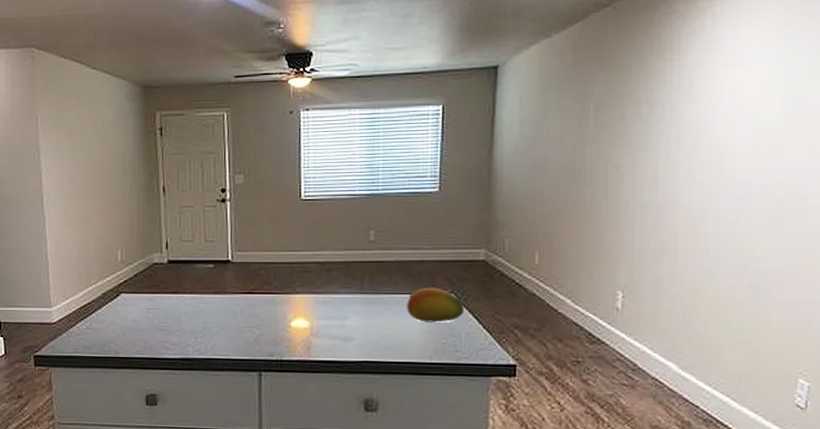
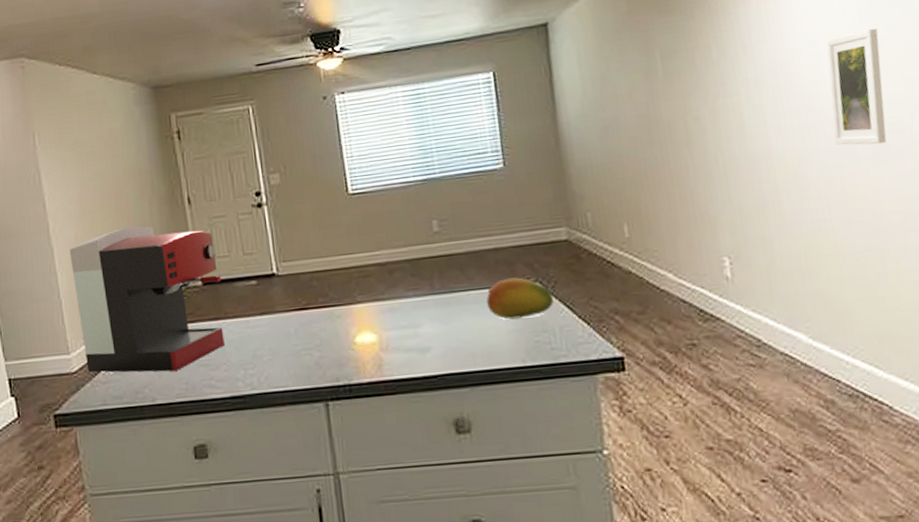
coffee maker: none [58,206,184,332] -> present [69,226,225,373]
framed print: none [736,102,796,208] -> present [826,28,887,145]

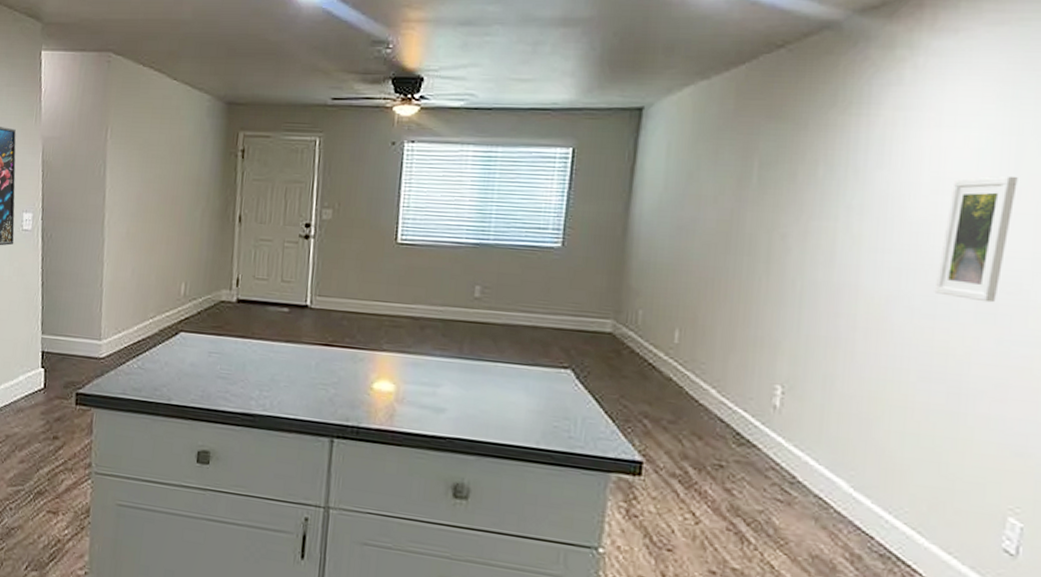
coffee maker: present [69,226,225,373] -> none [114,232,256,377]
fruit: present [486,277,554,320] -> none [513,358,584,401]

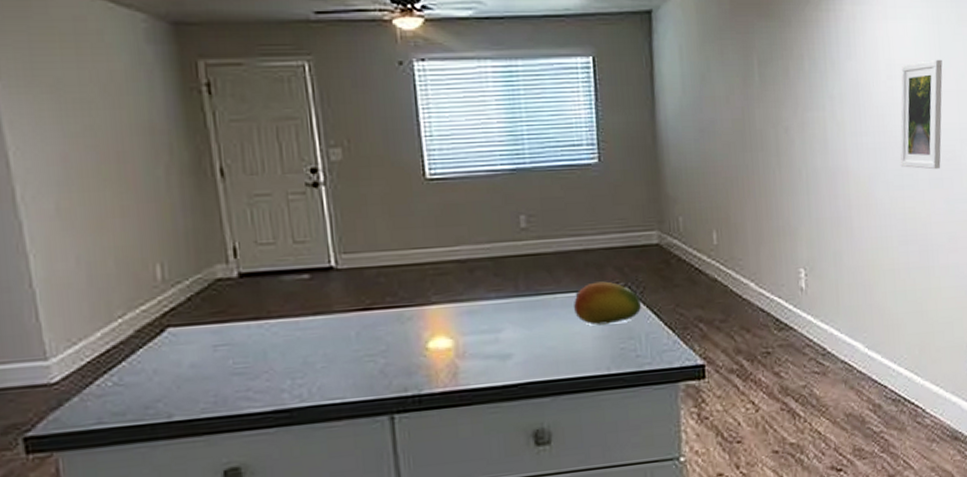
fruit: none [513,358,584,401] -> present [574,281,642,326]

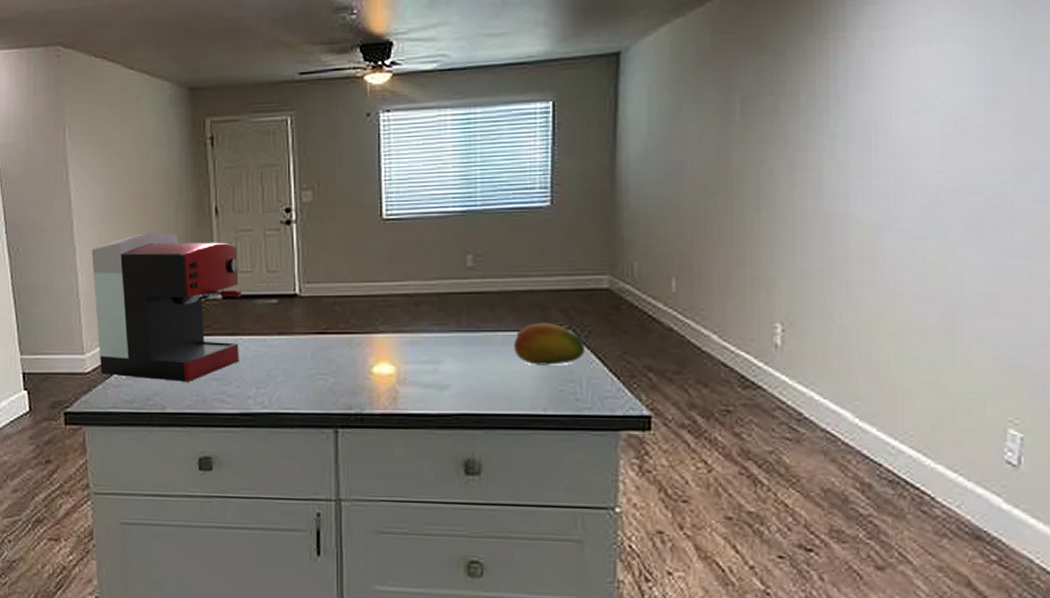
coffee maker: none [46,199,267,384] -> present [91,231,242,382]
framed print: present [900,59,943,170] -> none [922,86,995,218]

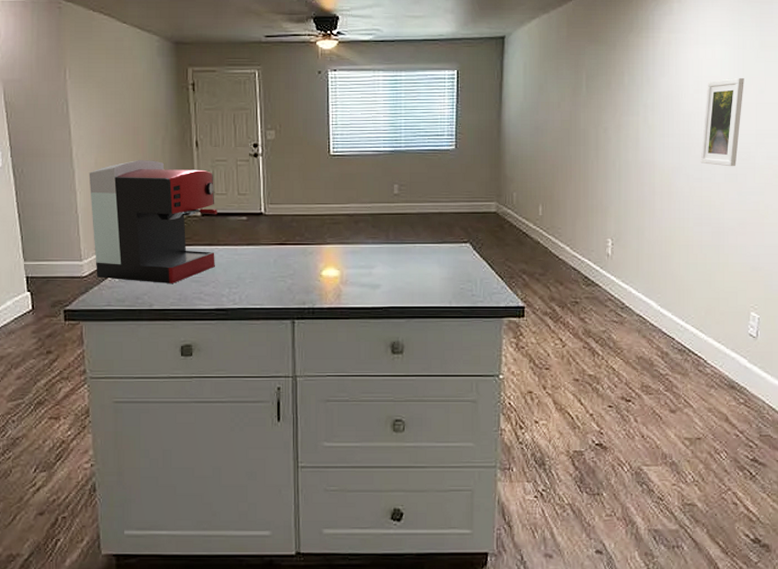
fruit: present [514,323,586,365] -> none [428,237,480,269]
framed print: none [922,86,995,218] -> present [700,77,744,167]

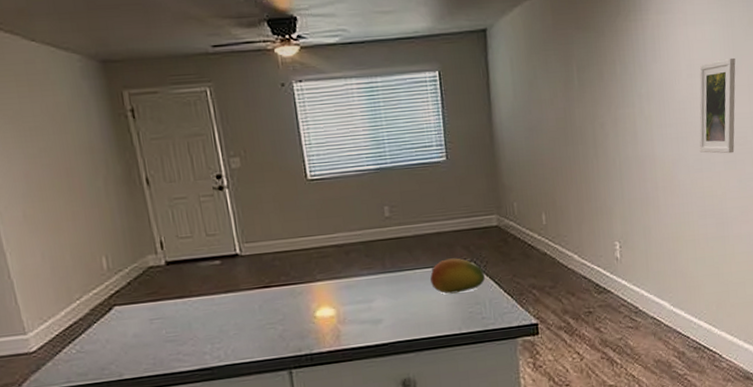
coffee maker: present [88,159,217,283] -> none [17,205,191,352]
fruit: none [428,237,480,269] -> present [430,258,486,294]

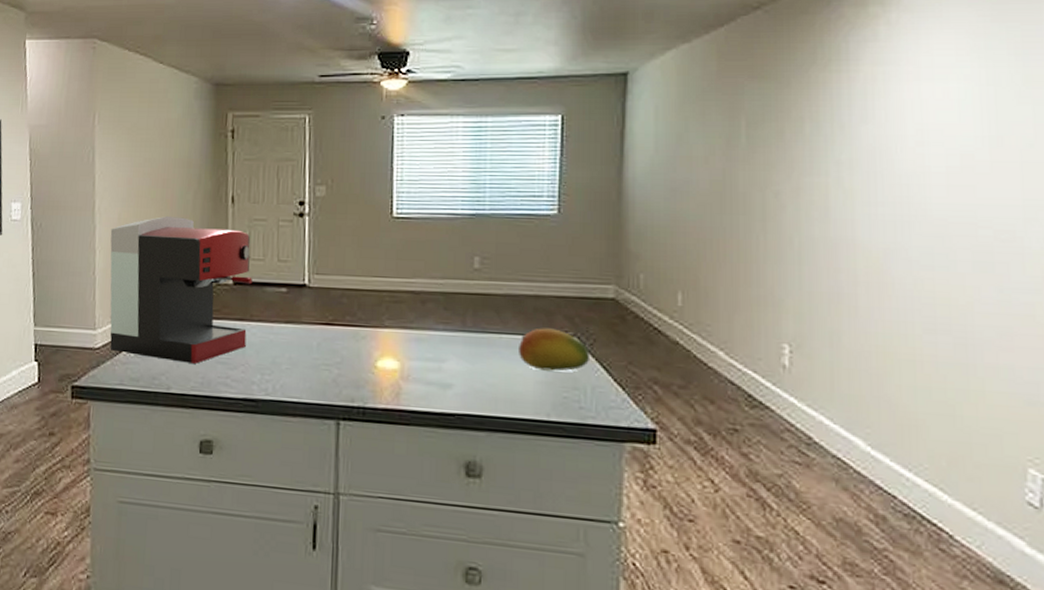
coffee maker: none [17,205,191,352] -> present [110,215,252,364]
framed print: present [699,57,736,154] -> none [930,125,1000,251]

